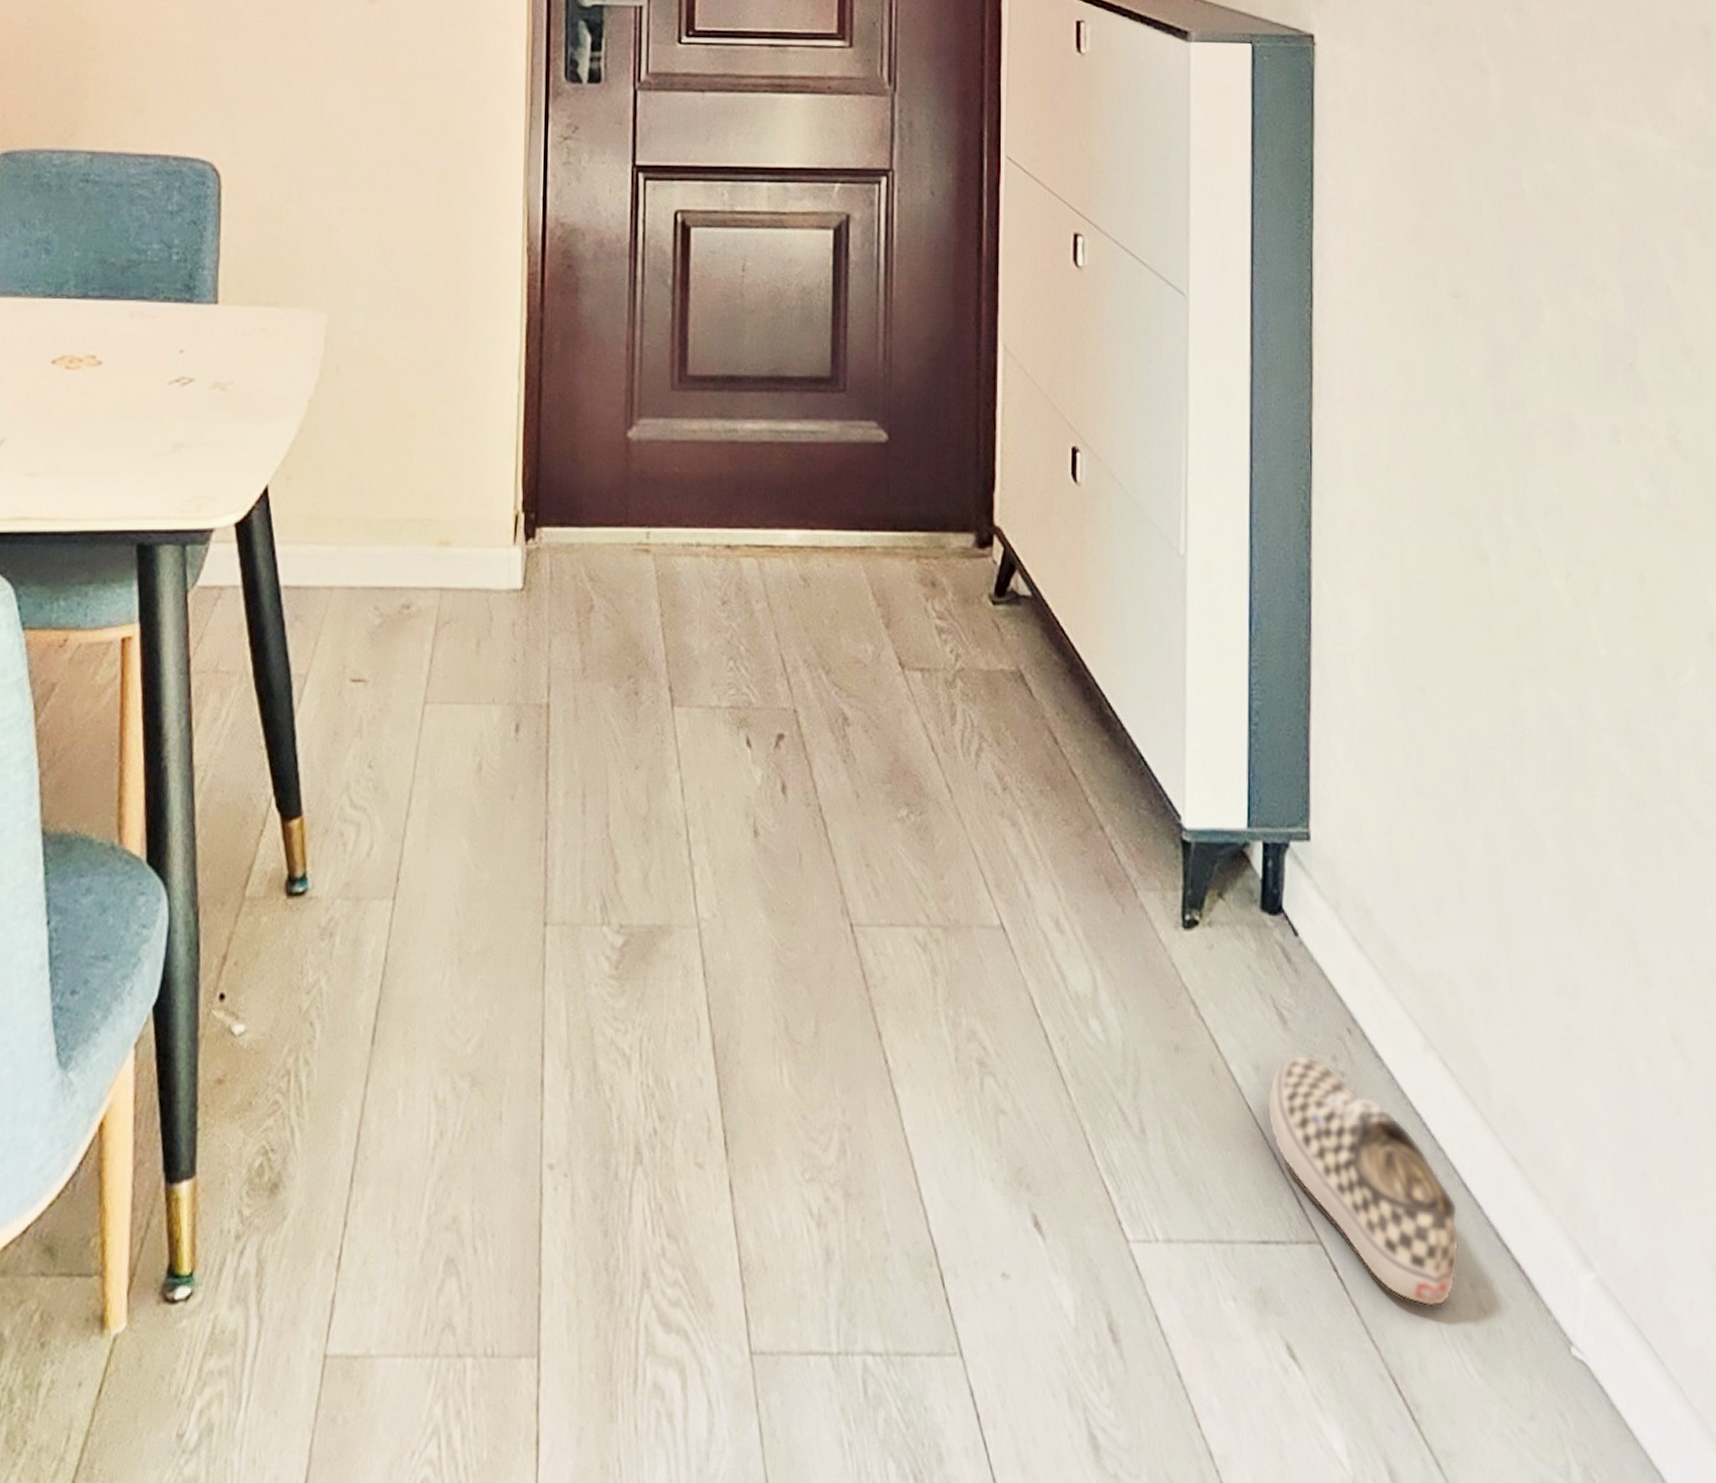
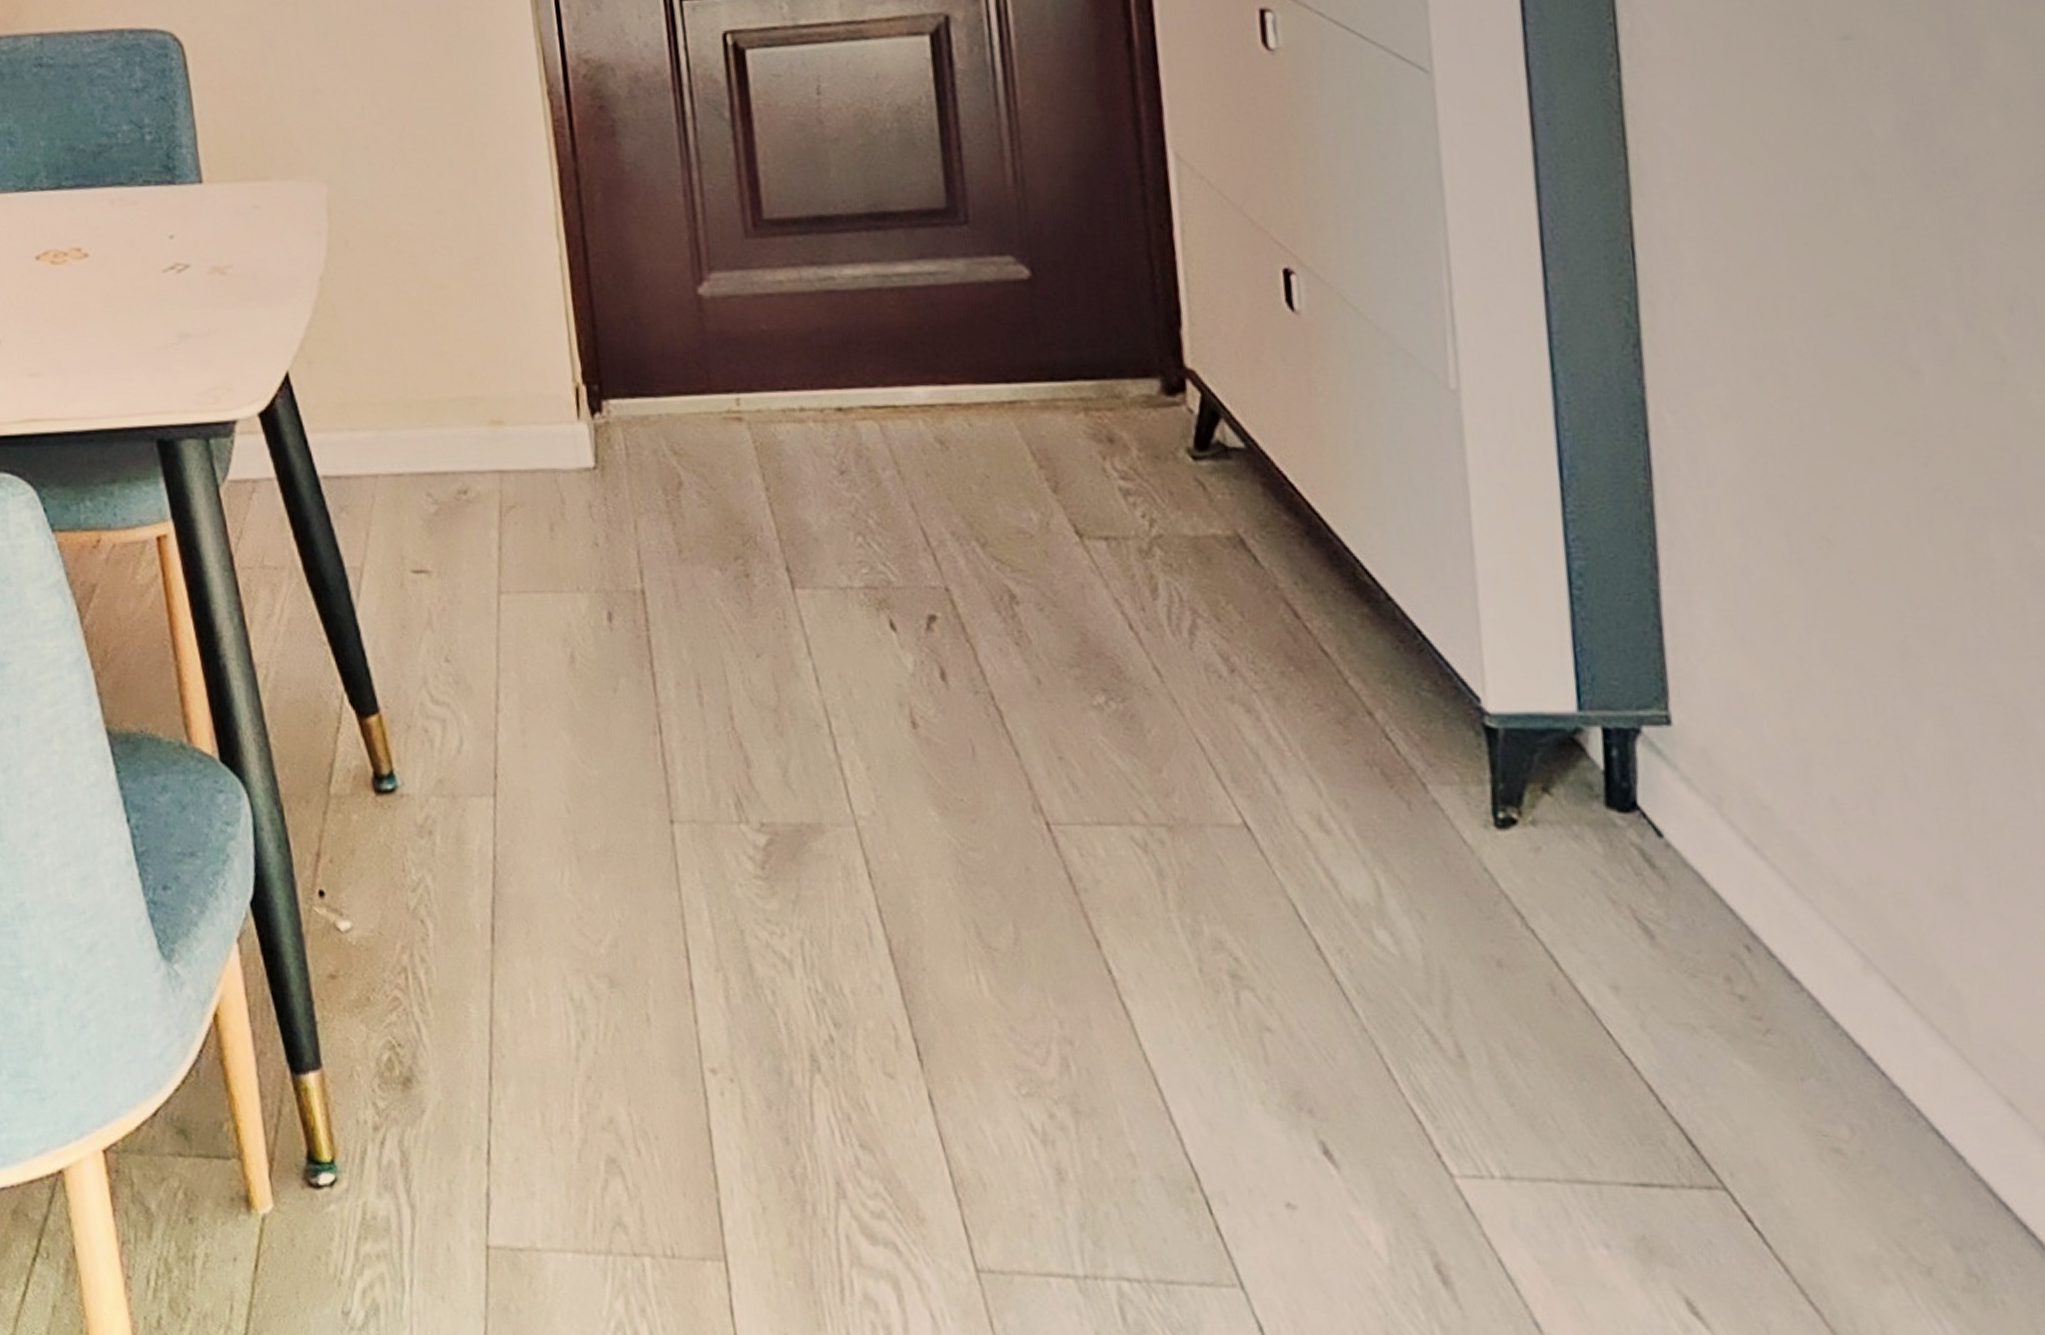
sneaker: present [1266,1055,1459,1306] -> none [1633,974,1934,1269]

